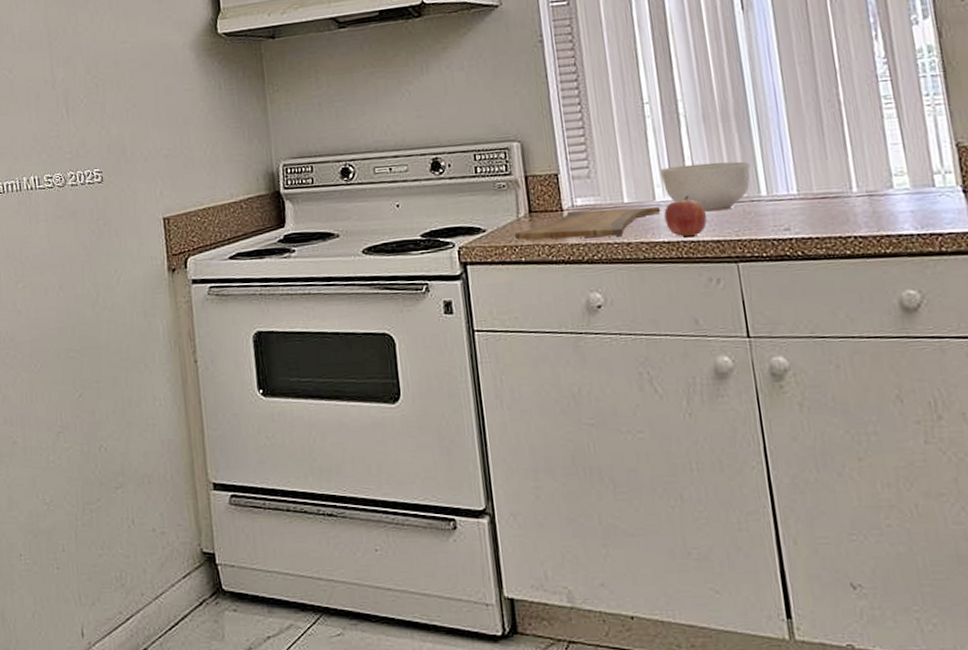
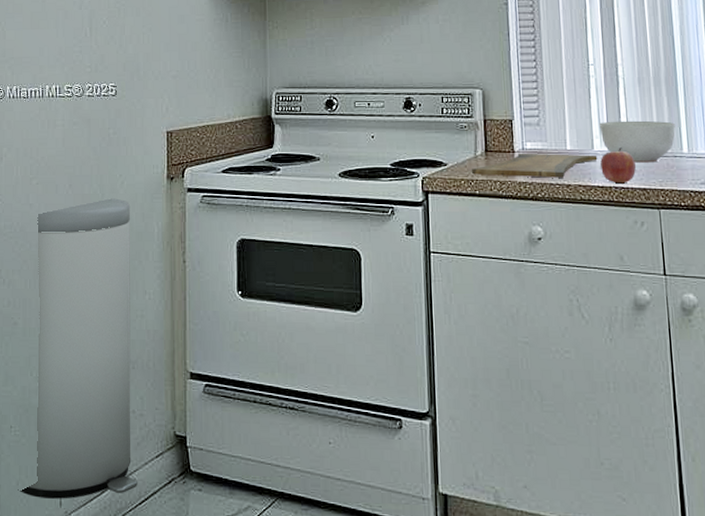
pedal bin: none [27,297,165,630] -> present [18,197,137,499]

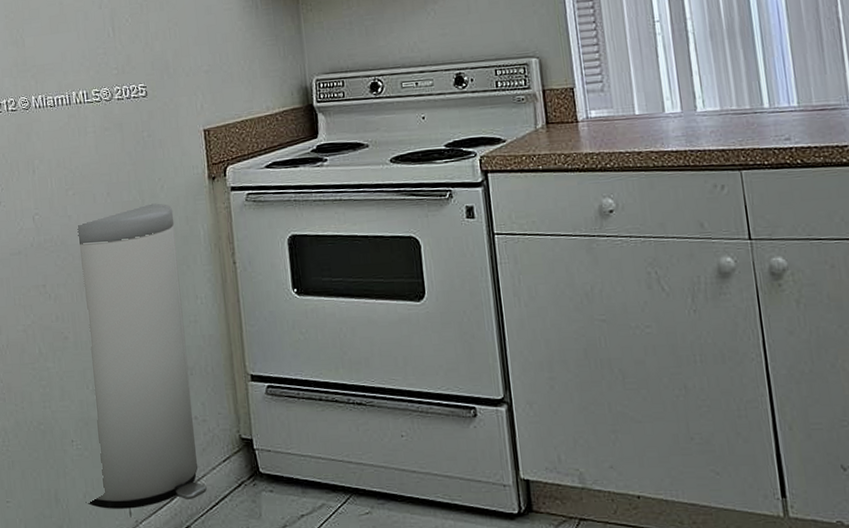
cutting board: present [472,153,598,178] -> none [533,118,670,149]
bowl: present [599,120,676,163] -> none [669,75,754,123]
fruit: present [600,148,636,182] -> none [673,108,713,146]

